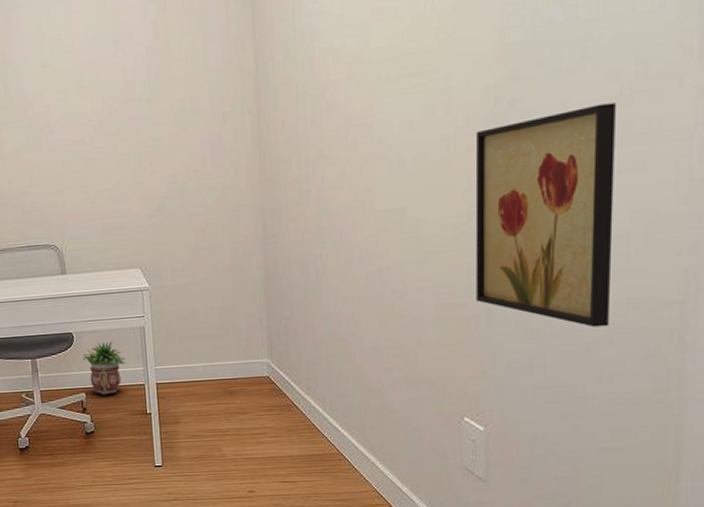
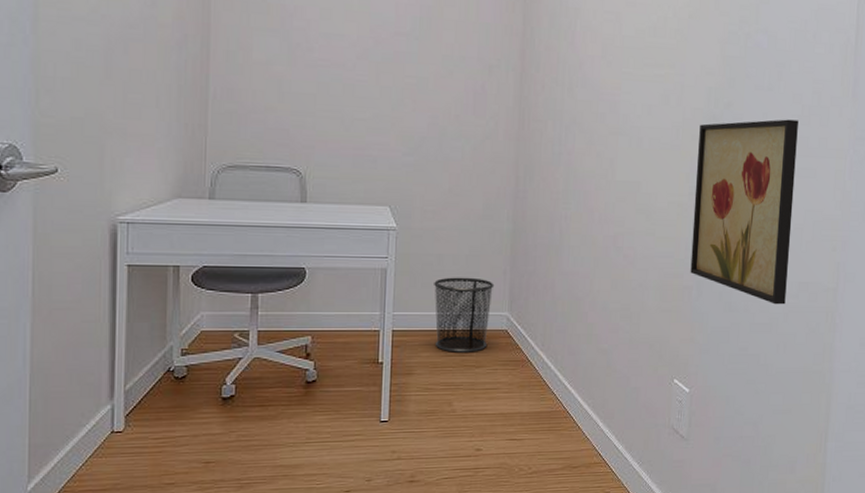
potted plant: present [82,342,125,396] -> none [313,281,361,340]
waste bin: none [191,327,251,401] -> present [434,277,495,353]

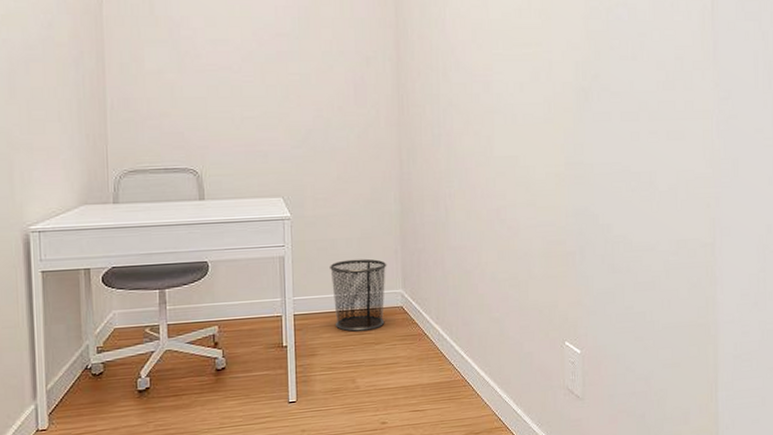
wall art: present [690,119,798,305] -> none [570,86,666,263]

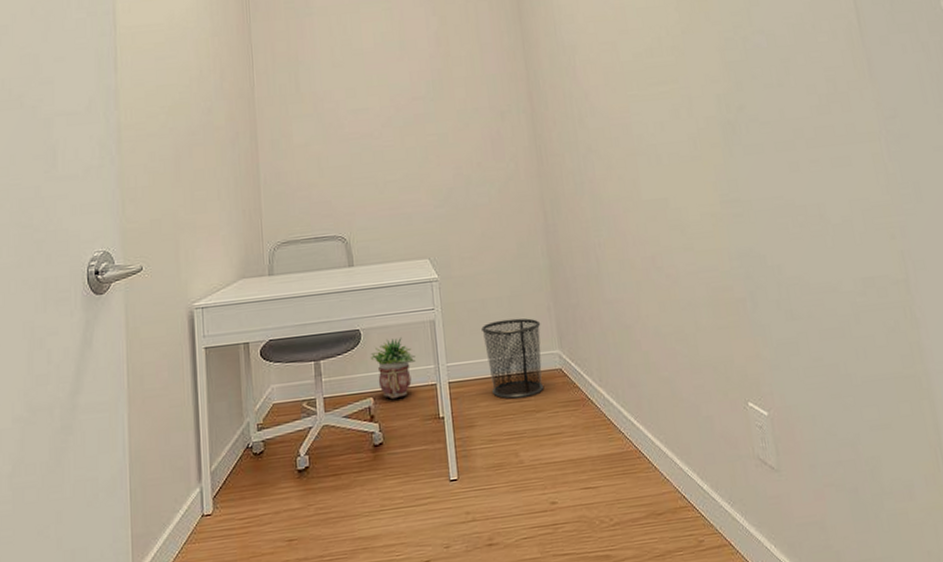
potted plant: none [217,271,263,329] -> present [370,338,416,400]

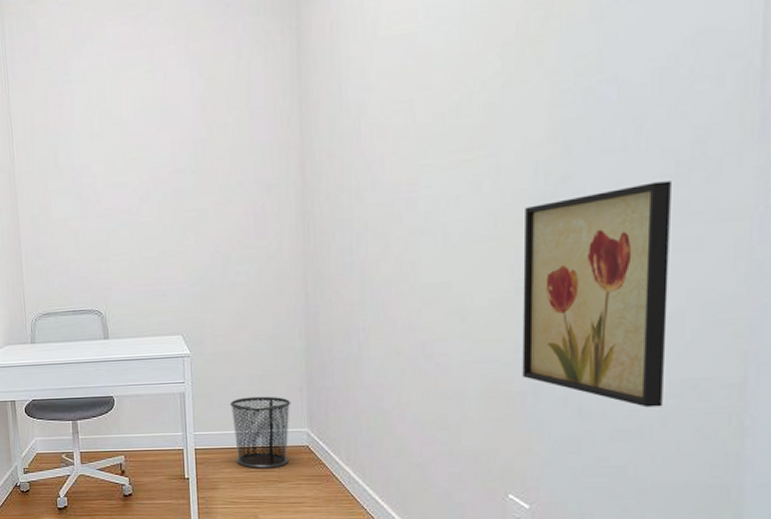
potted plant: present [370,338,416,400] -> none [122,406,165,459]
wall art: none [716,110,853,306] -> present [522,181,671,408]

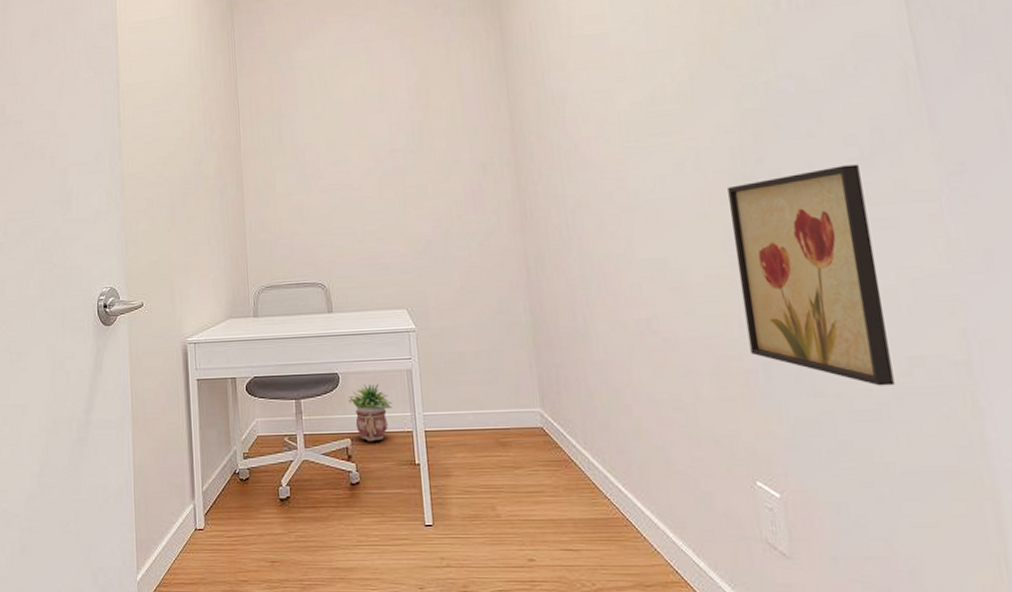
potted plant: none [122,406,165,459] -> present [348,384,392,442]
waste bin: present [230,396,291,468] -> none [459,373,524,453]

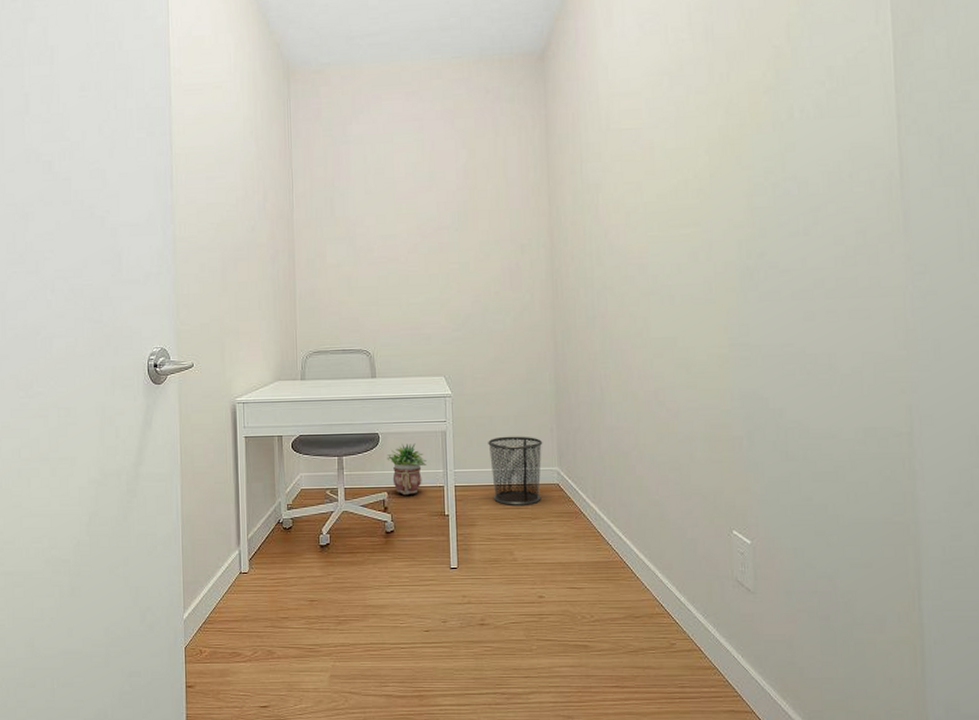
waste bin: none [459,373,524,453] -> present [488,436,543,505]
wall art: present [727,164,895,386] -> none [733,261,851,452]

